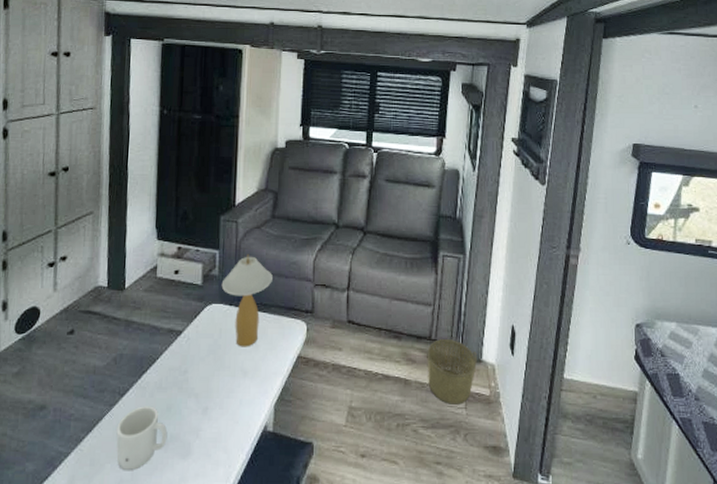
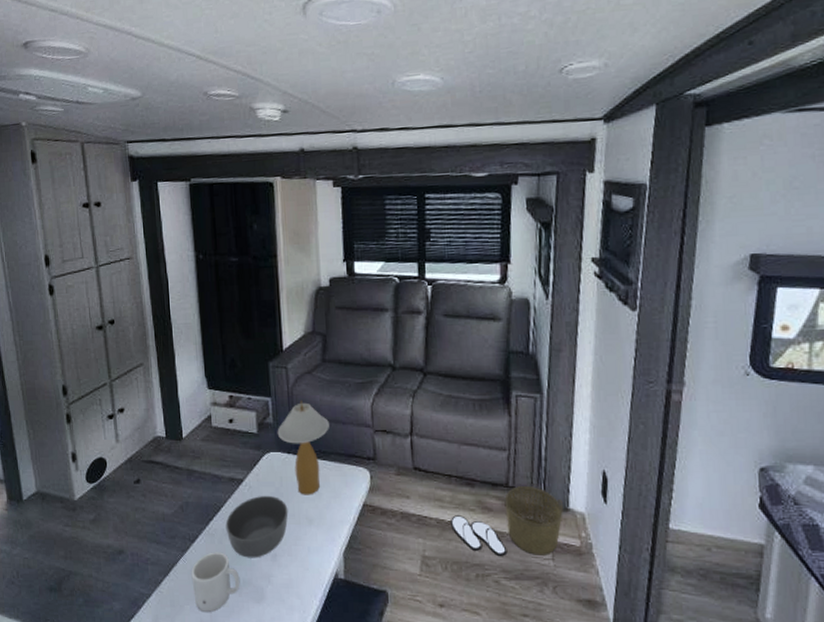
bowl: none [158,347,224,412] -> present [225,495,288,558]
slippers: none [378,367,426,405] -> present [451,515,508,556]

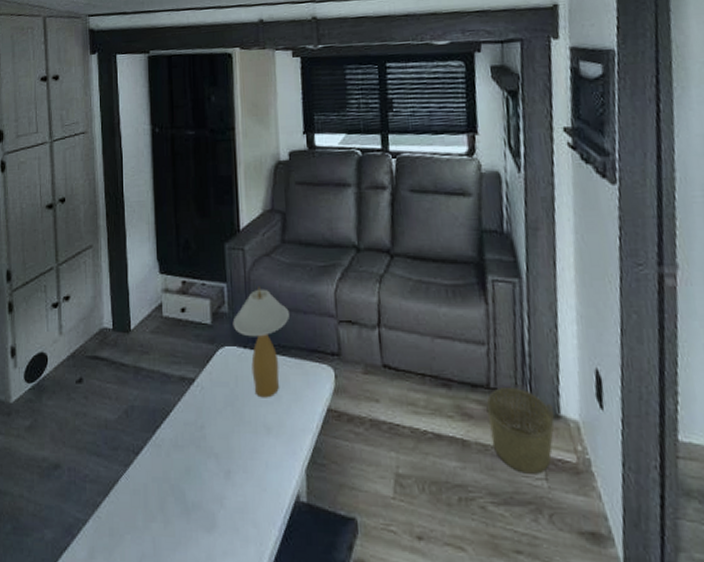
mug: present [191,552,240,612] -> none [134,467,189,543]
bowl: present [225,495,288,558] -> none [174,397,244,476]
slippers: present [451,515,508,556] -> none [426,423,493,474]

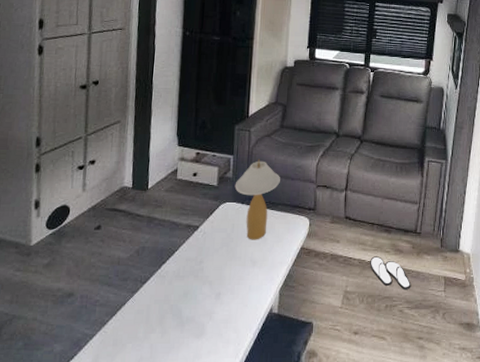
slippers: none [426,423,493,474] -> present [370,256,411,289]
basket: present [486,388,555,474] -> none [413,232,455,288]

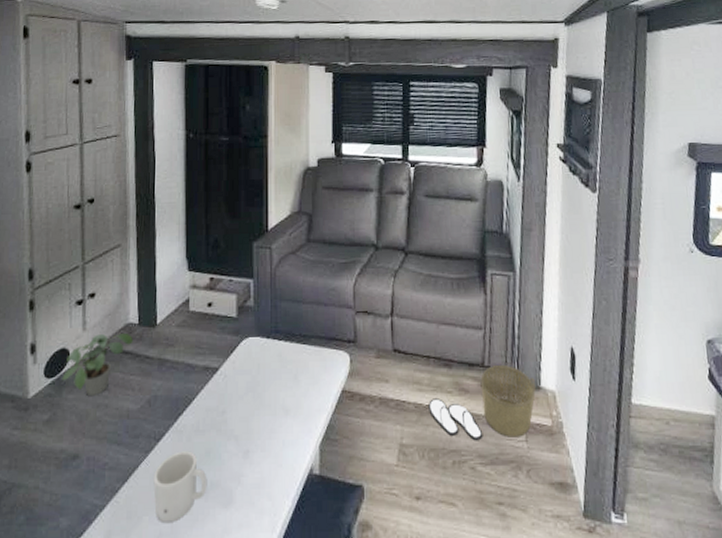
potted plant: none [62,195,127,246] -> present [62,334,134,397]
mug: none [137,292,184,349] -> present [153,451,207,522]
table lamp: present [234,158,280,240] -> none [257,281,311,383]
basket: none [413,232,455,288] -> present [480,365,536,438]

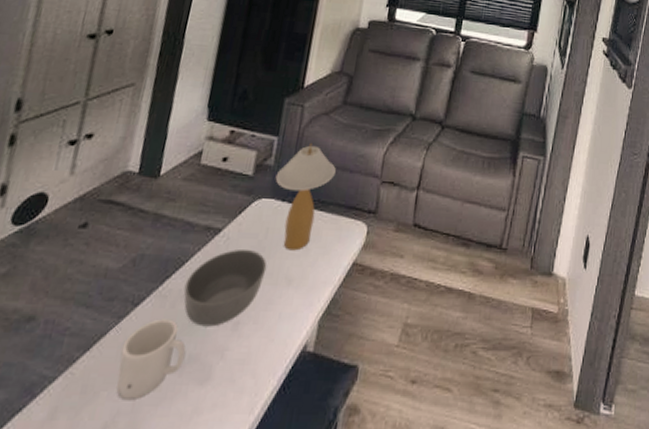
potted plant: present [62,334,134,397] -> none [32,180,129,250]
bowl: none [196,384,264,456] -> present [184,248,267,327]
table lamp: none [257,281,311,383] -> present [275,142,336,251]
slippers: present [429,398,483,440] -> none [439,278,490,323]
basket: present [480,365,536,438] -> none [493,248,548,323]

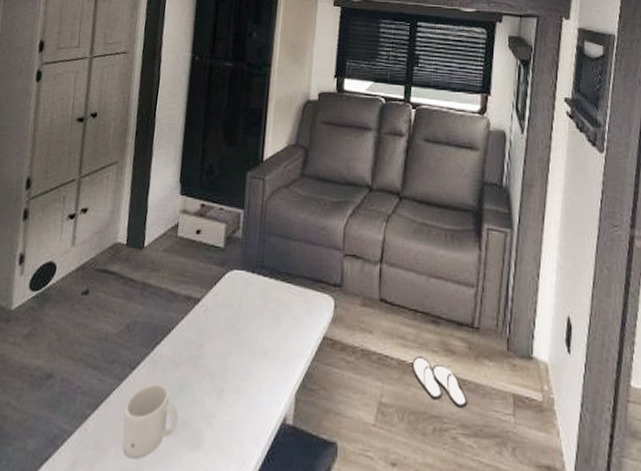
bowl: present [184,248,267,327] -> none [172,318,244,394]
table lamp: present [275,142,336,251] -> none [244,215,299,322]
slippers: none [439,278,490,323] -> present [412,356,468,408]

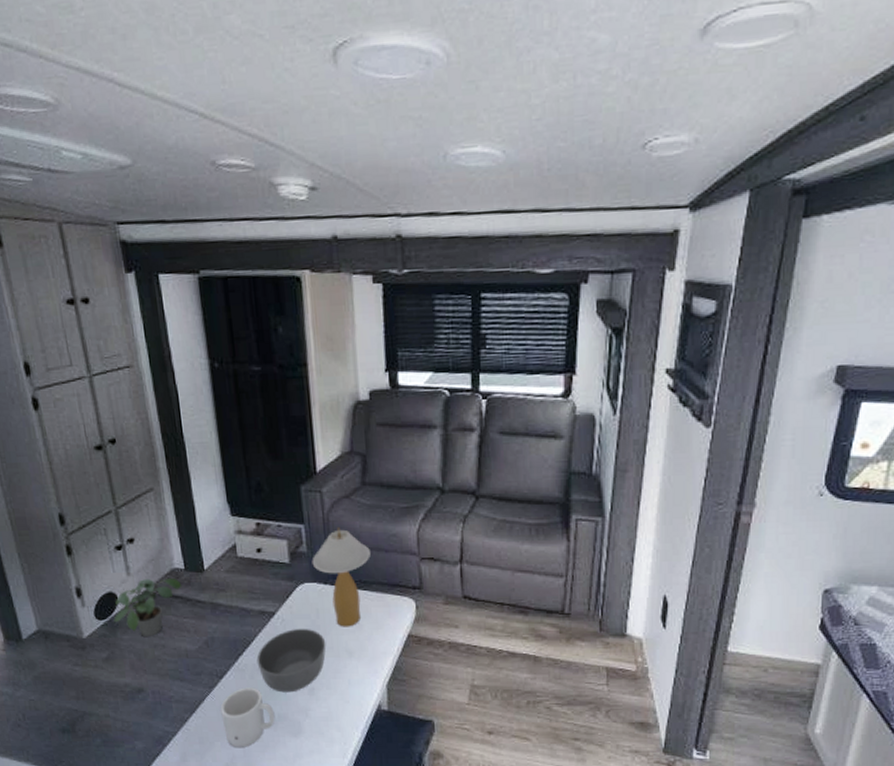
potted plant: none [45,251,120,315] -> present [114,579,183,638]
bowl: none [172,318,244,394] -> present [256,628,326,693]
table lamp: none [244,215,299,322] -> present [312,526,371,627]
slippers: present [412,356,468,408] -> none [502,644,561,683]

